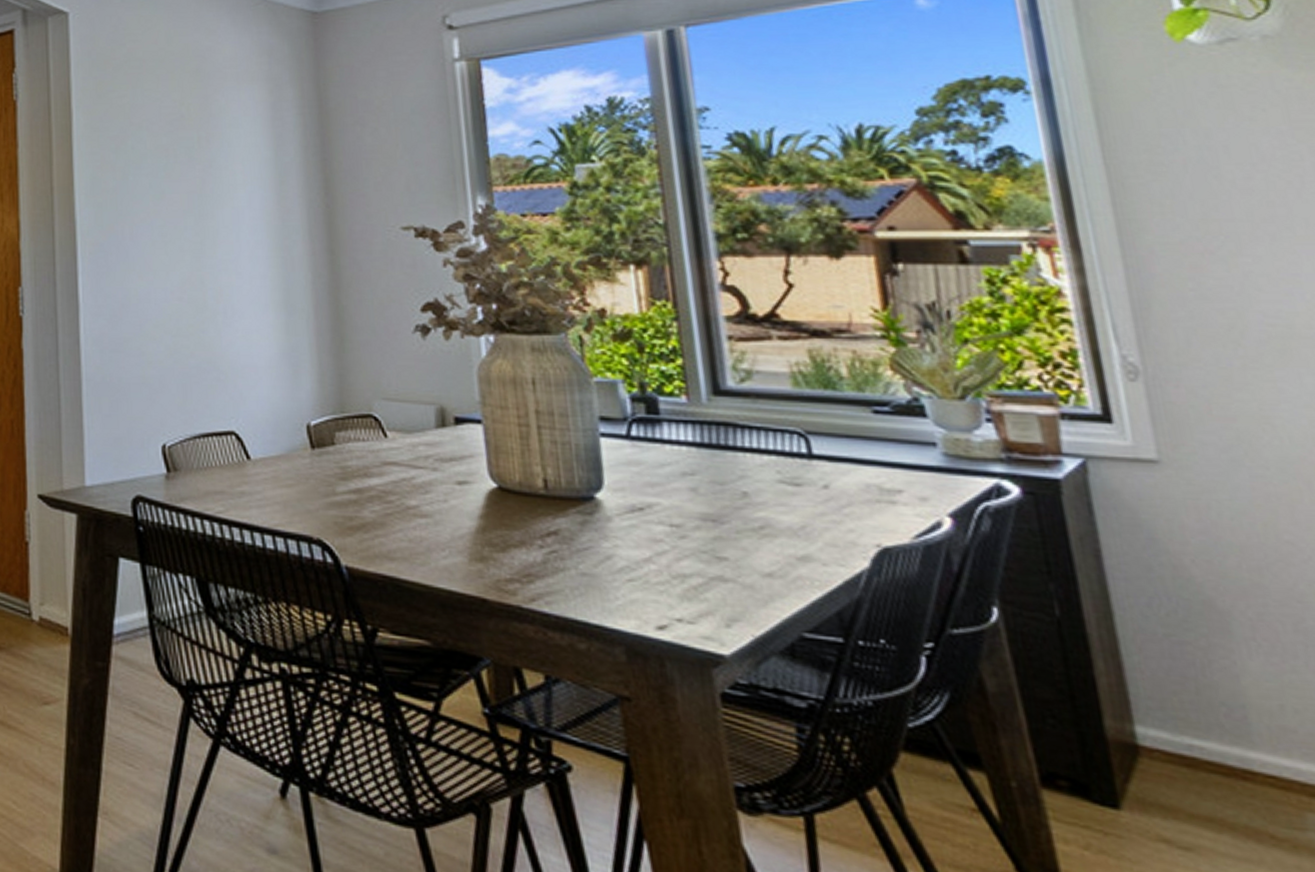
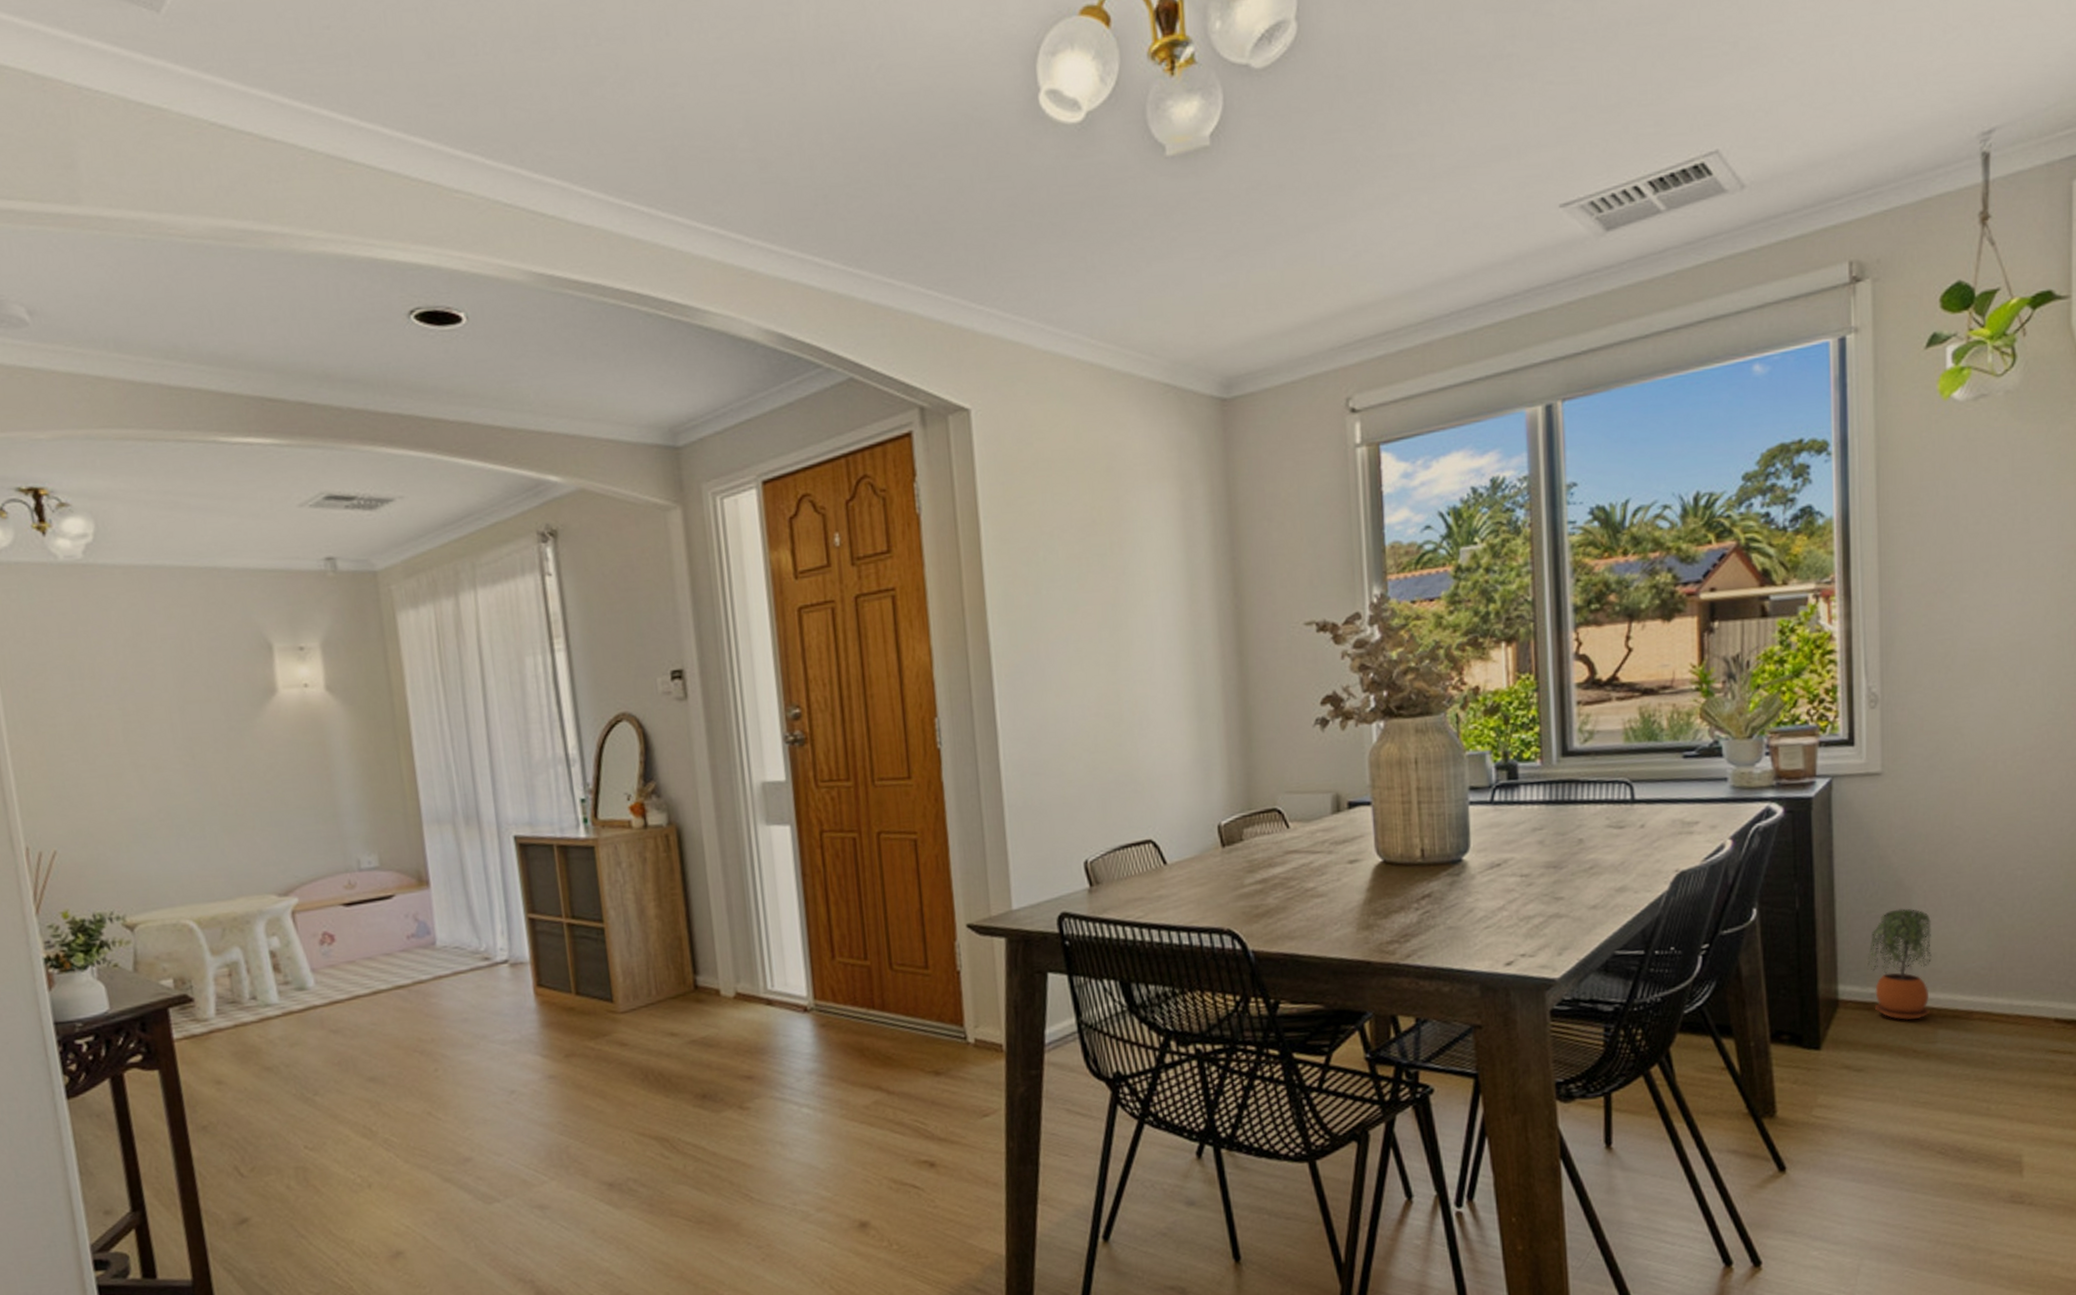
potted plant: none [1175,637,1288,792] -> present [1867,908,1933,1021]

